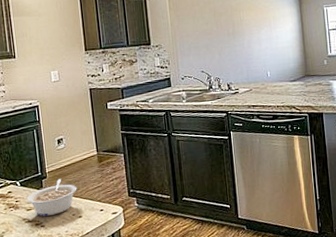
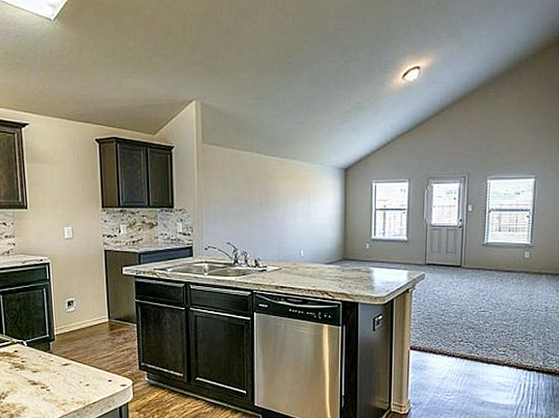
legume: present [26,178,77,216] -> none [33,343,86,380]

